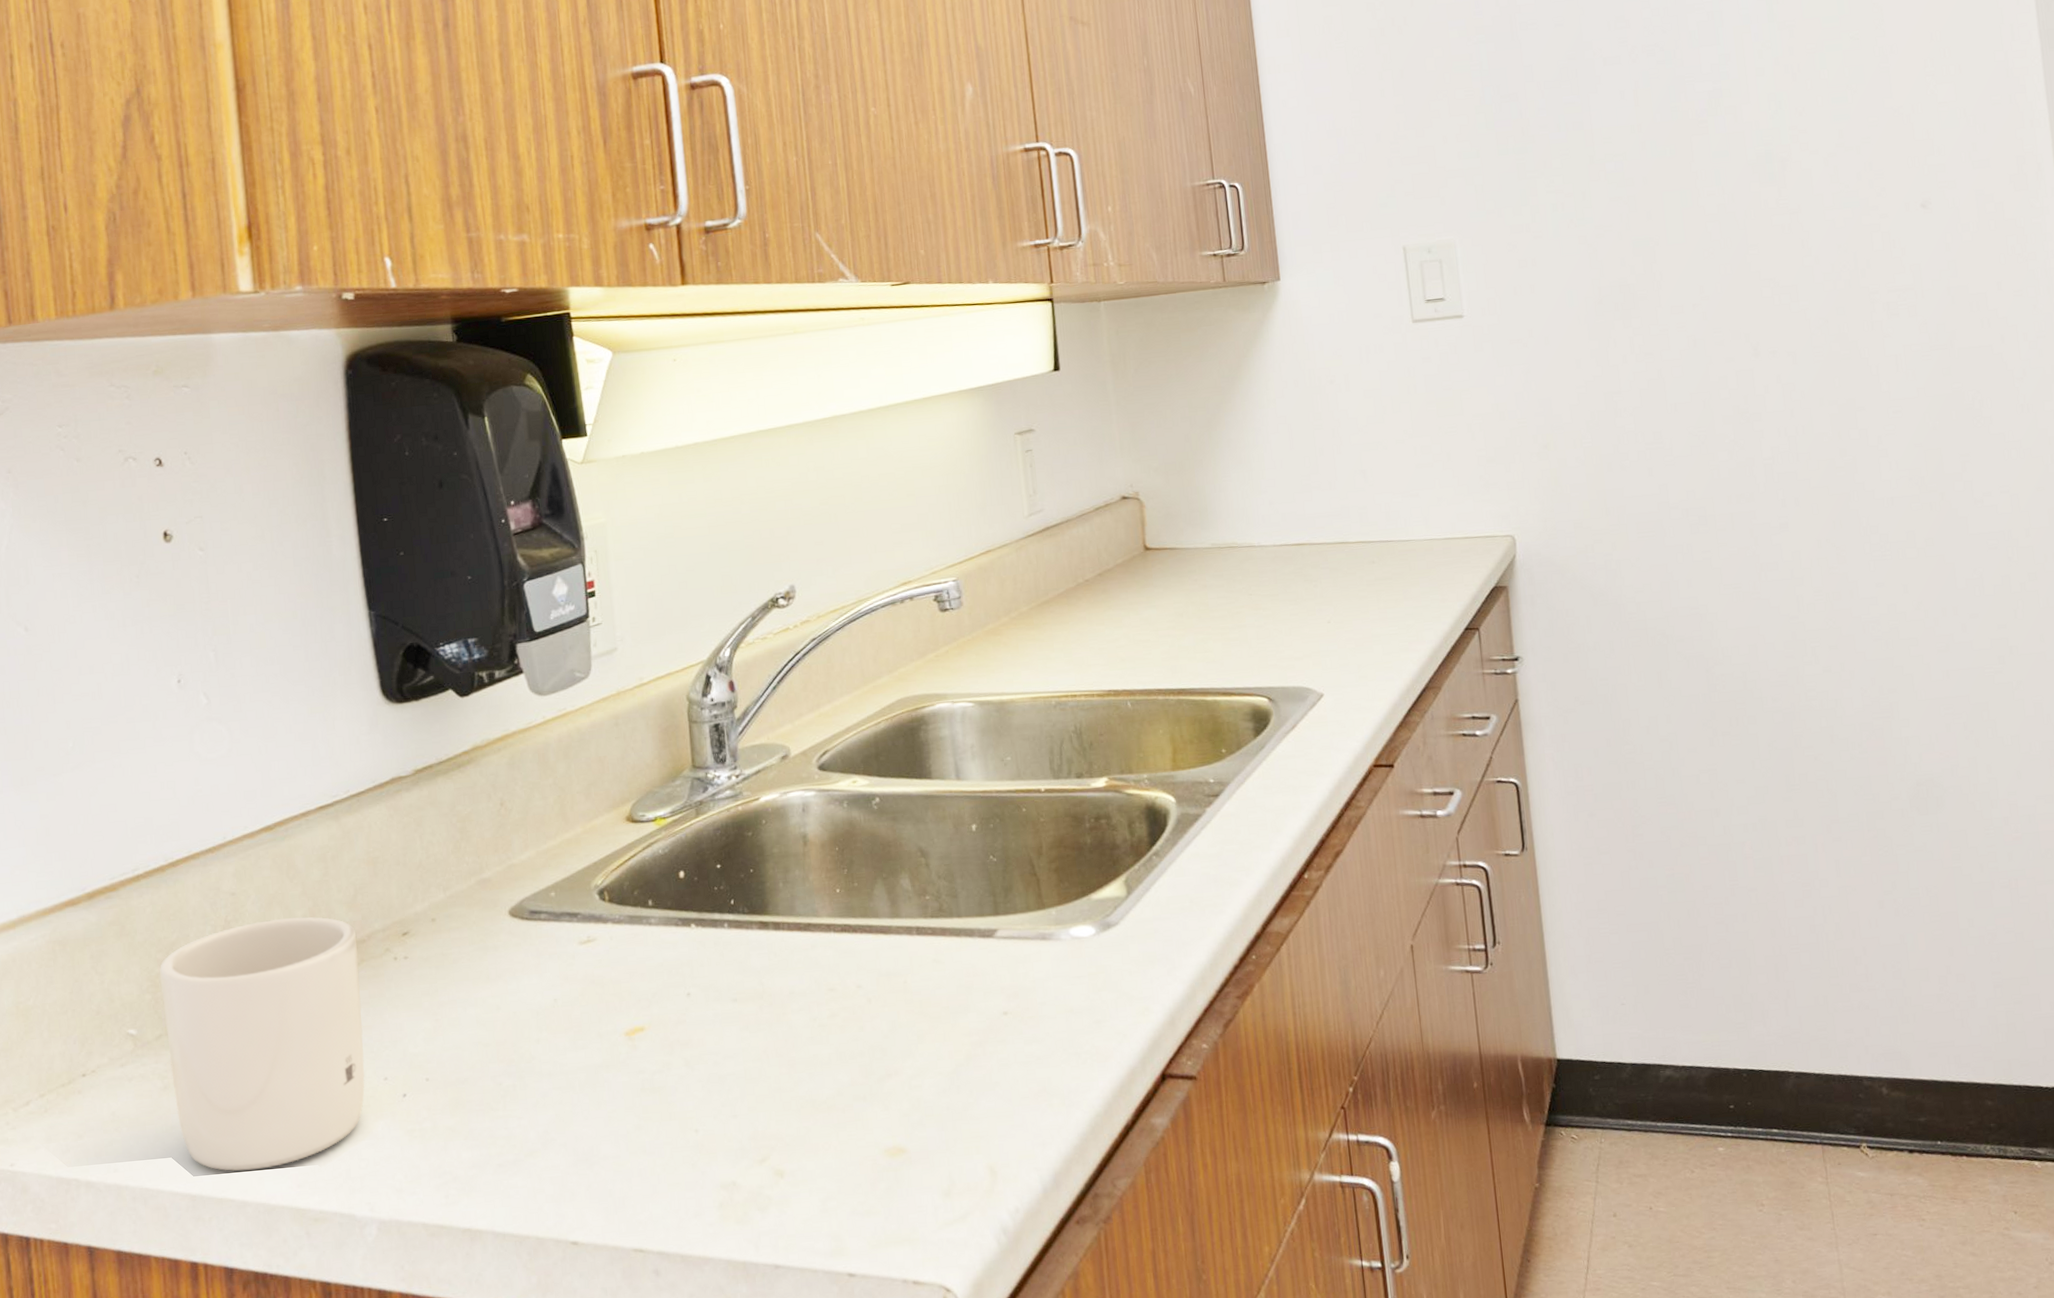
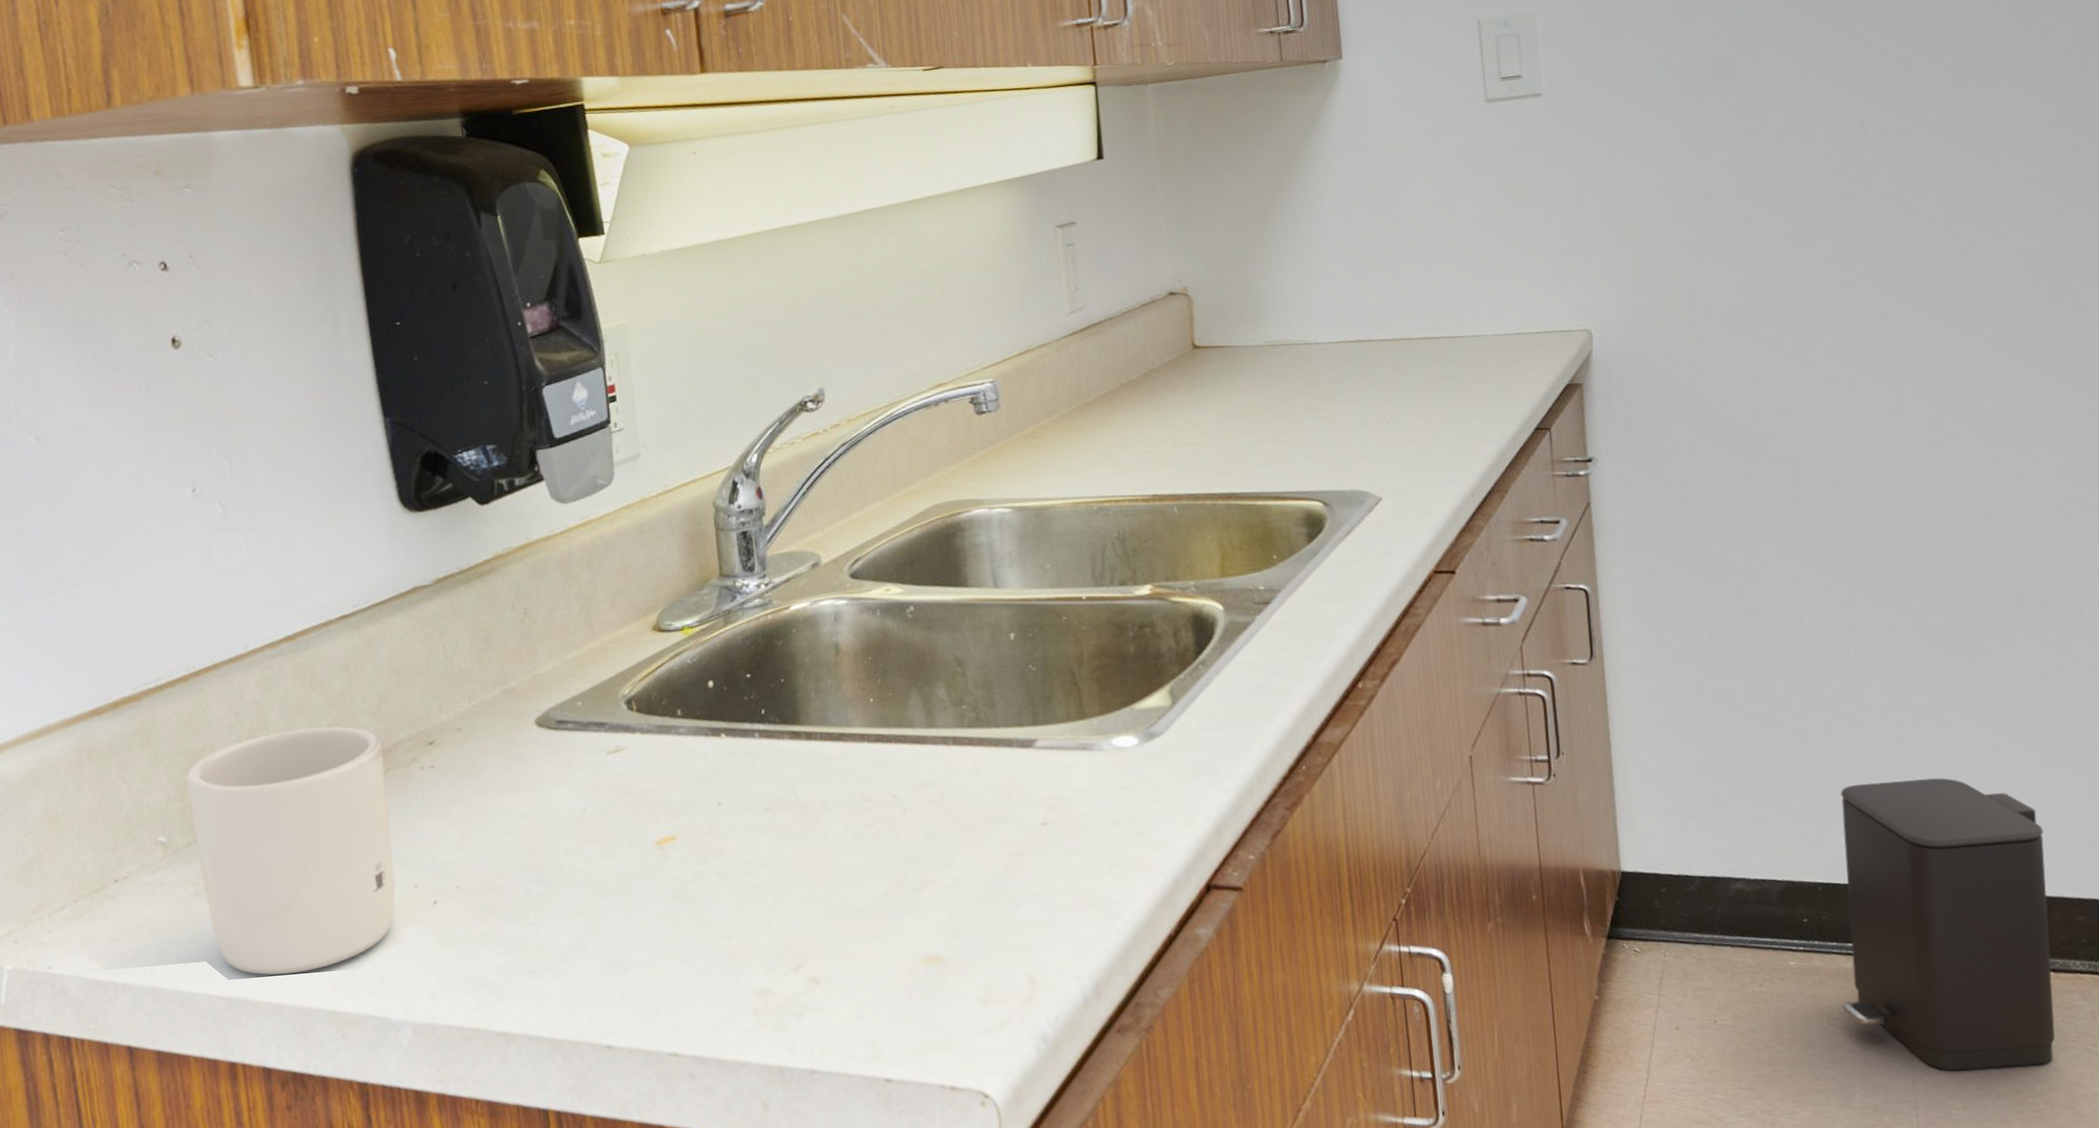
pedal bin: none [1760,966,1970,1256] -> present [1841,778,2055,1071]

